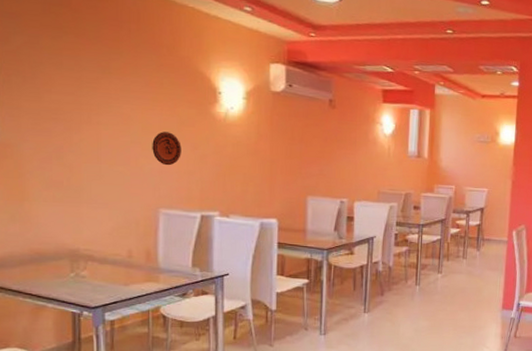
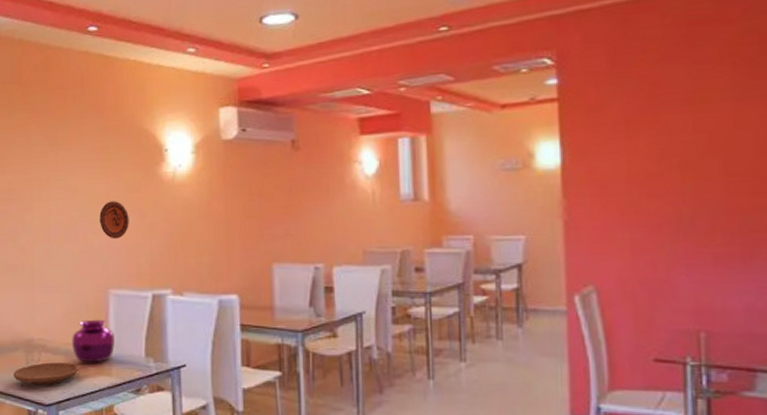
plate: none [56,270,127,291] -> present [13,362,79,386]
vase: none [120,234,163,272] -> present [72,319,115,363]

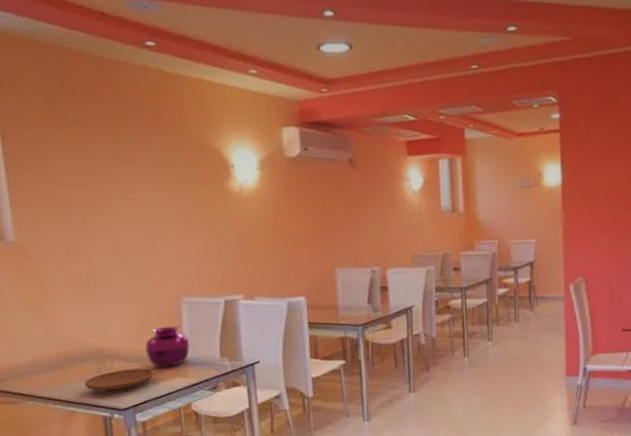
decorative plate: present [99,201,129,239] -> none [167,214,199,251]

